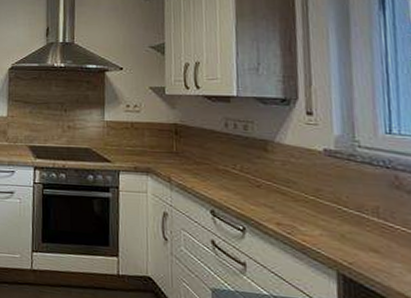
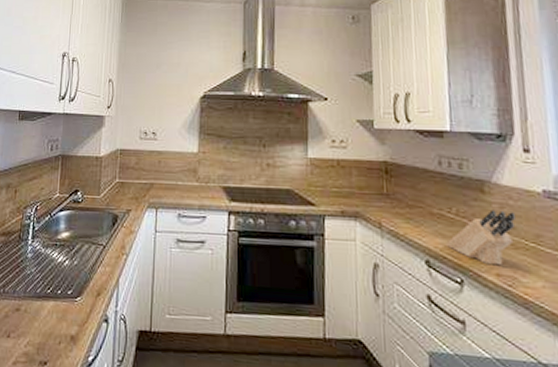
knife block: none [230,166,296,216] -> present [446,210,515,266]

